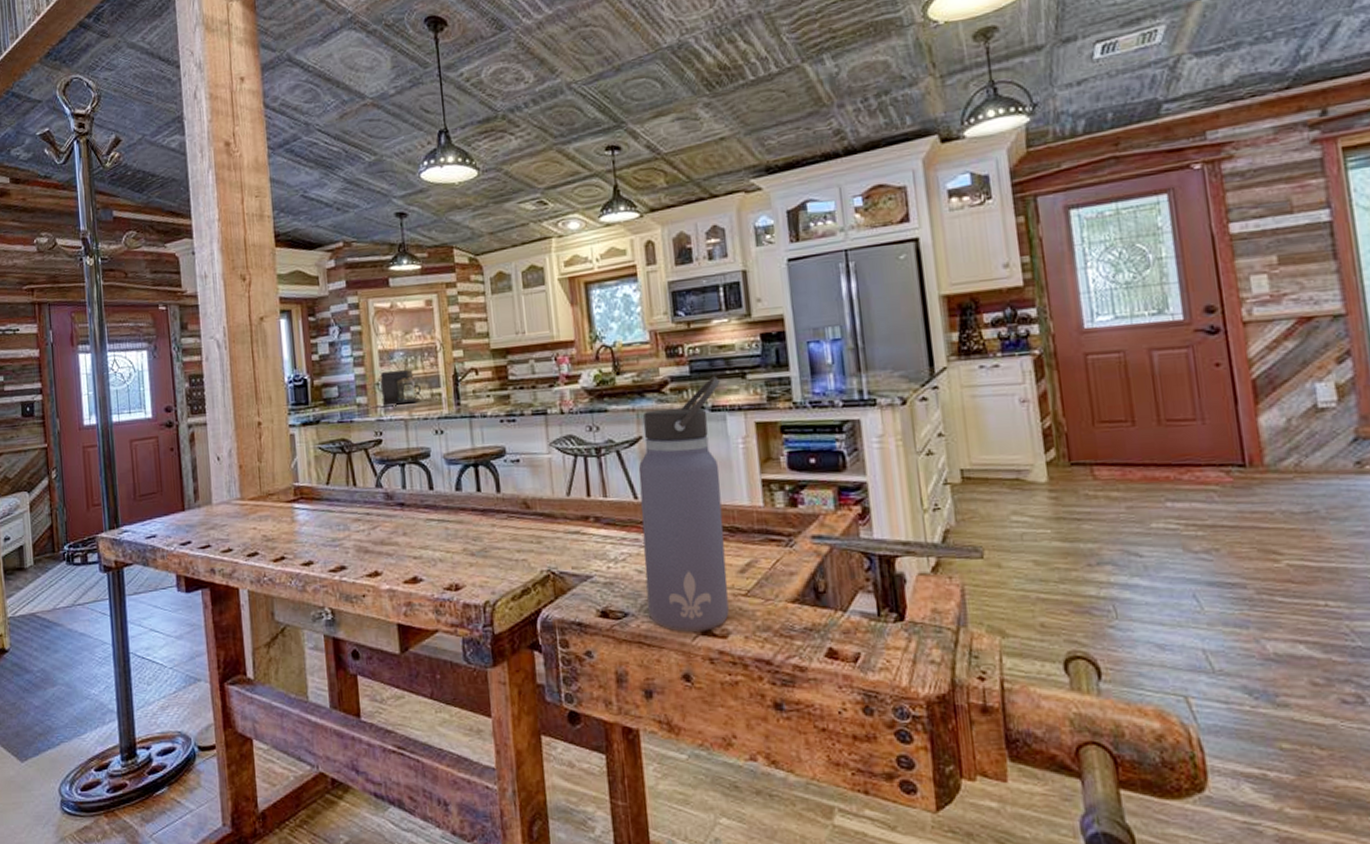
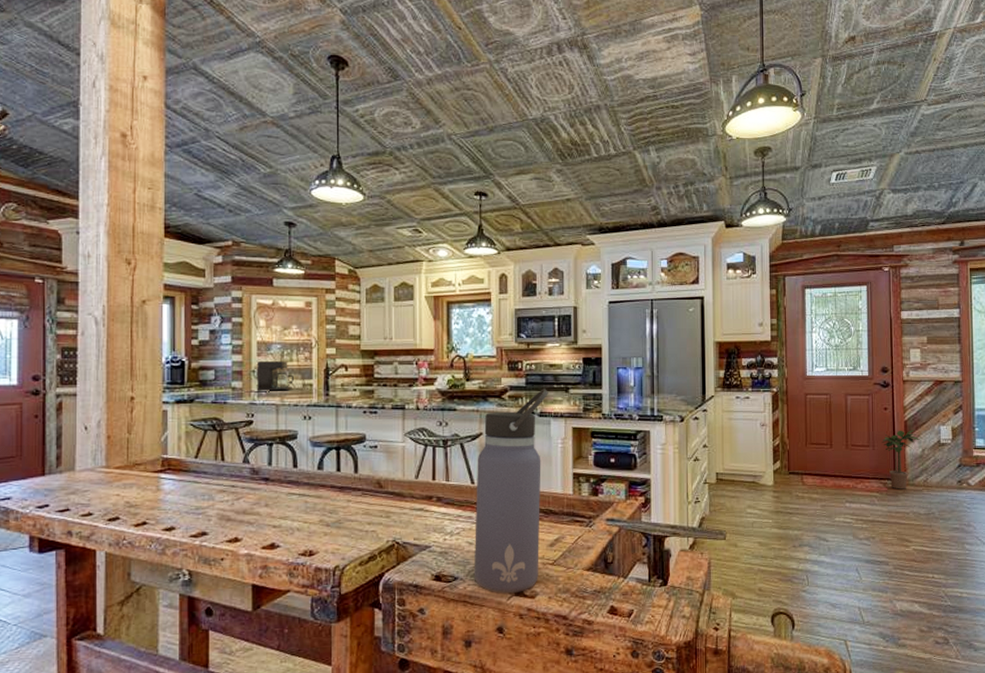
potted plant: none [1215,391,1280,479] -> present [881,429,919,489]

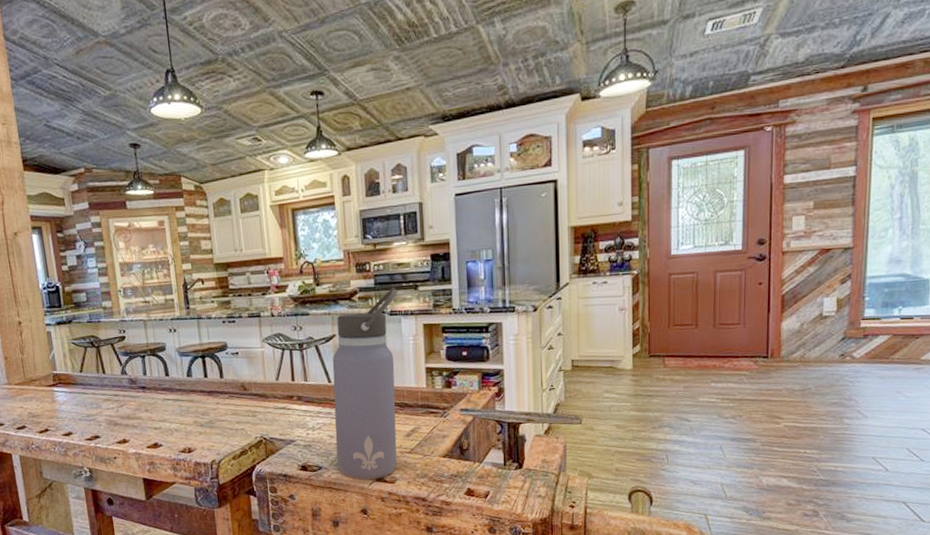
coffee maker: present [256,361,294,391] -> none [122,279,157,309]
potted plant: present [881,429,919,489] -> none [754,303,798,367]

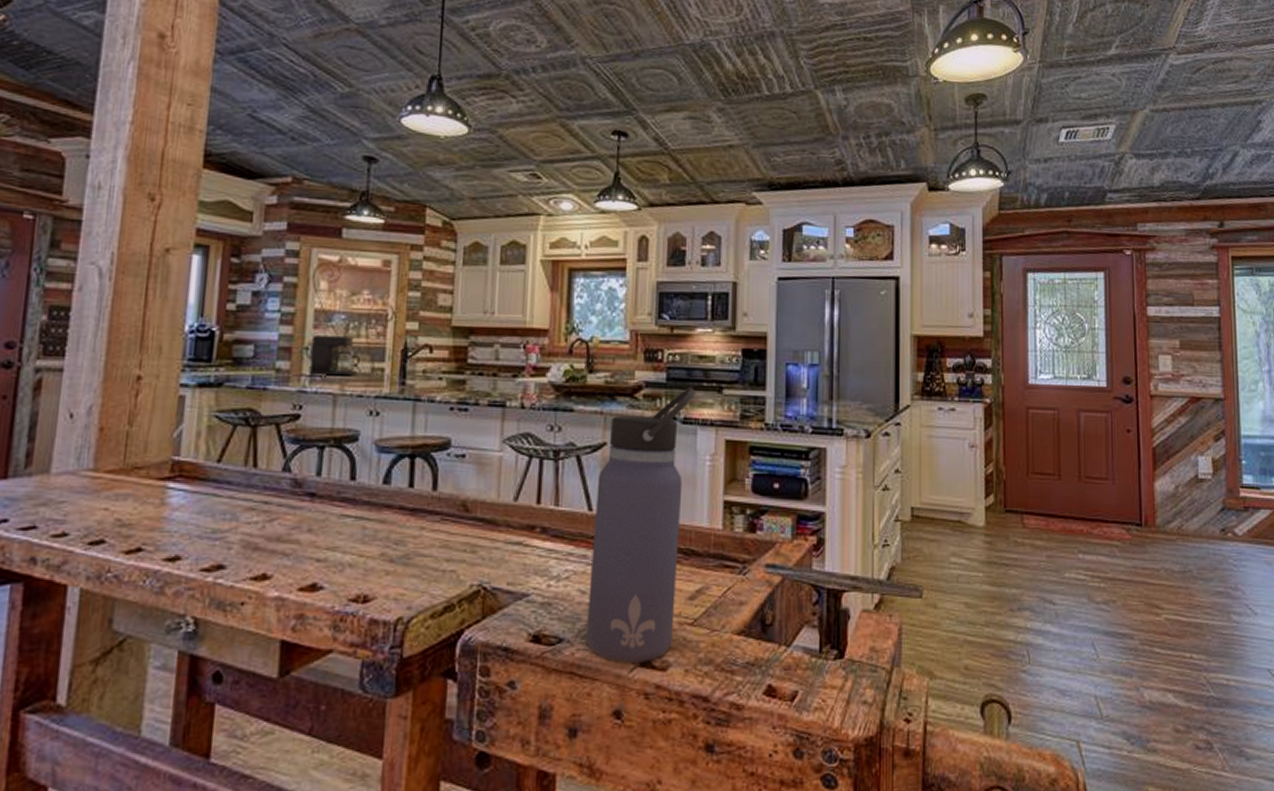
coffee maker: none [122,279,157,309] -> present [308,336,360,376]

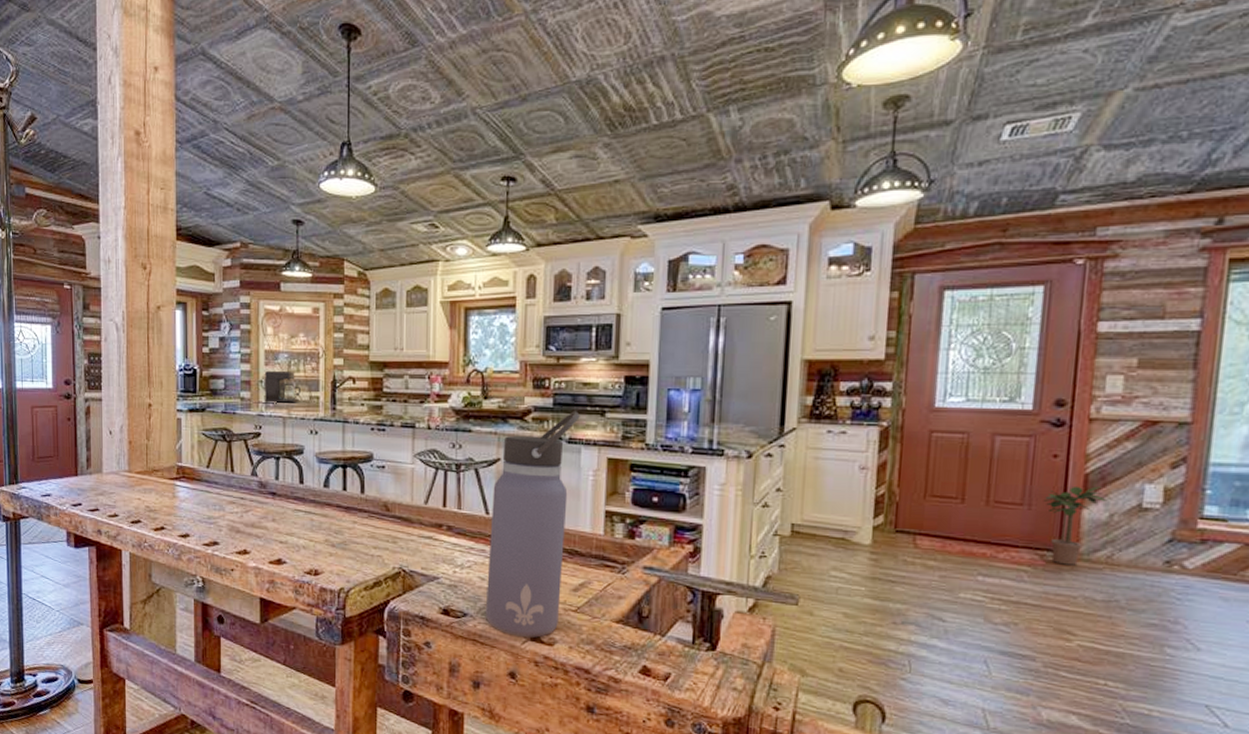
potted plant: none [1123,459,1171,538] -> present [1043,486,1106,566]

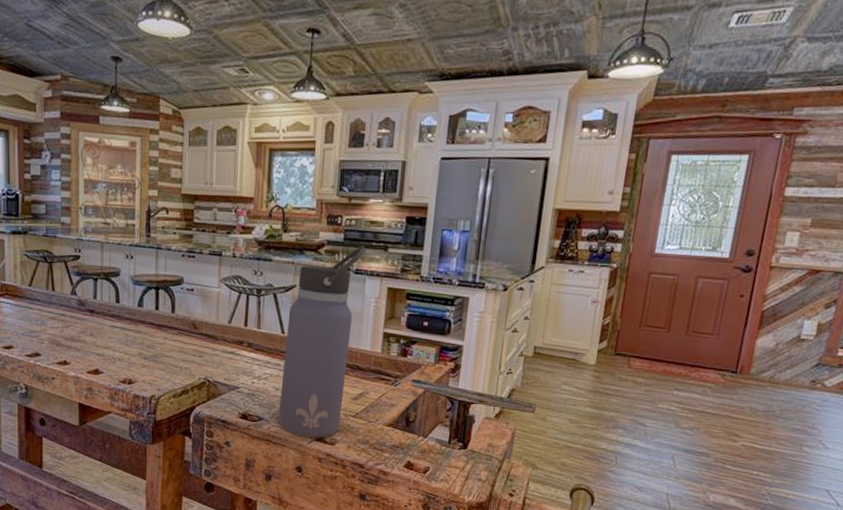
coffee maker: present [264,371,300,403] -> none [83,199,117,230]
potted plant: present [1043,486,1106,566] -> none [728,321,775,383]

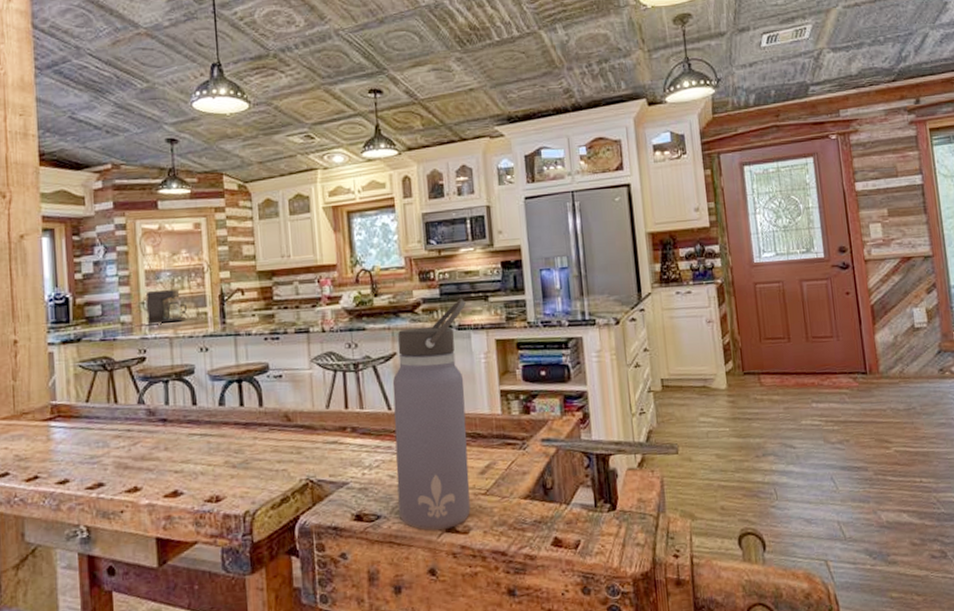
coffee maker: none [83,199,117,230] -> present [147,289,187,324]

